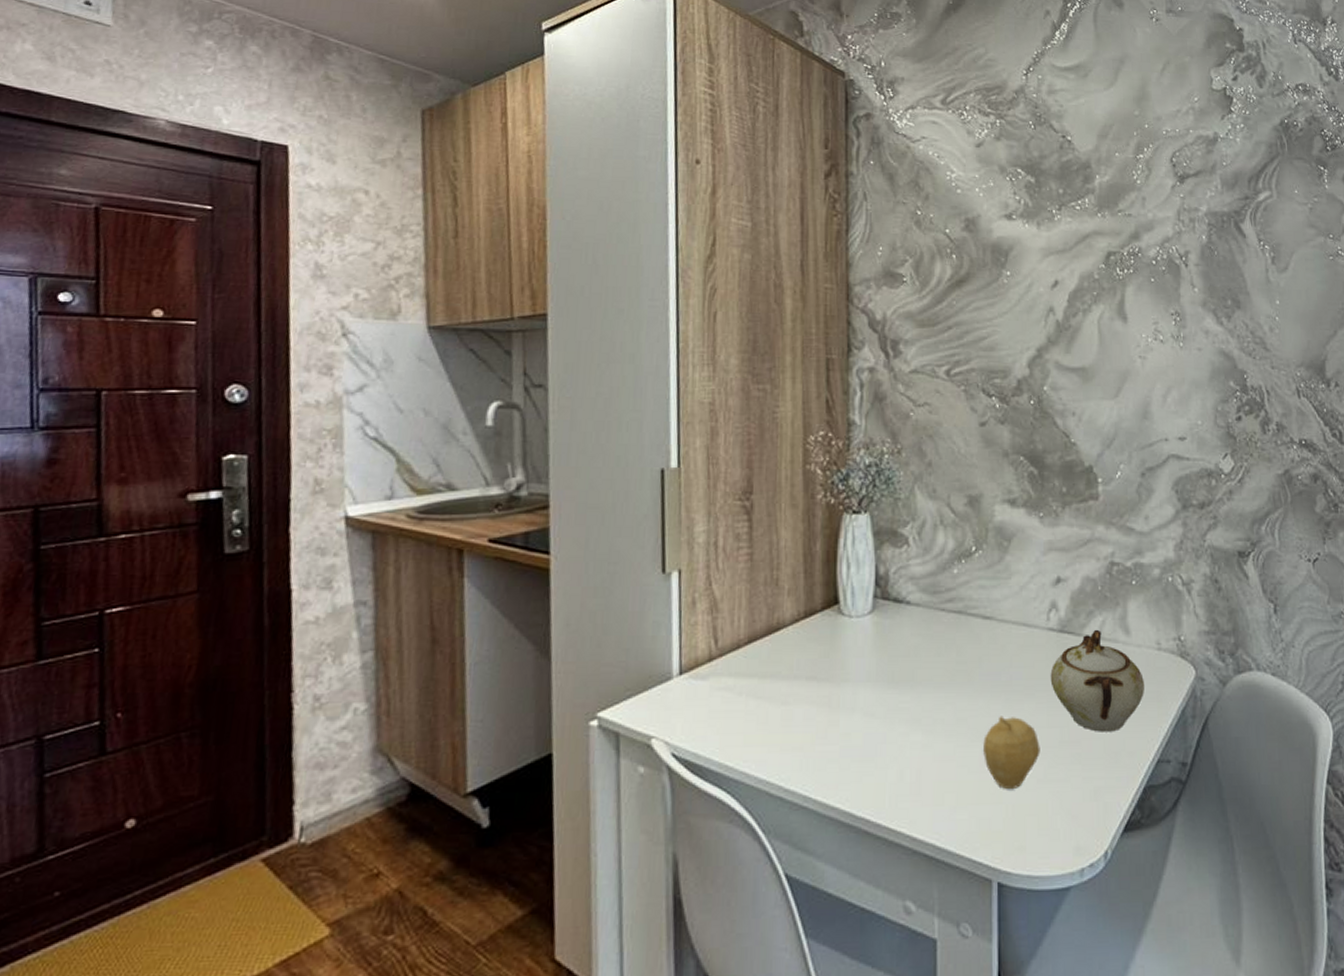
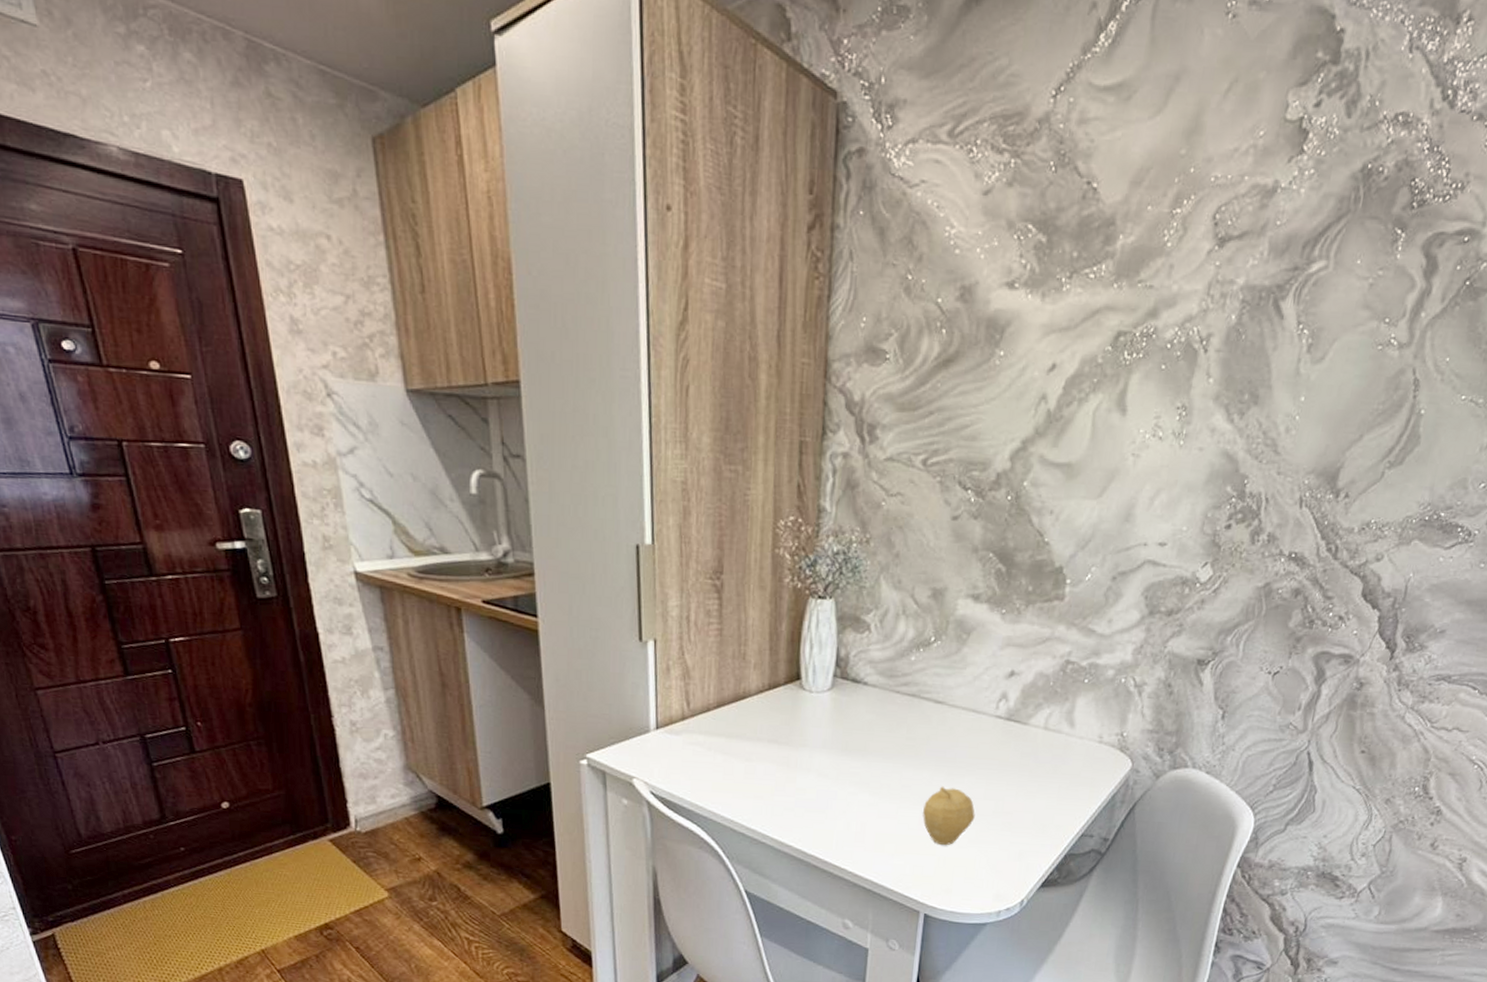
sugar bowl: present [1050,629,1144,732] -> none [992,720,1081,808]

